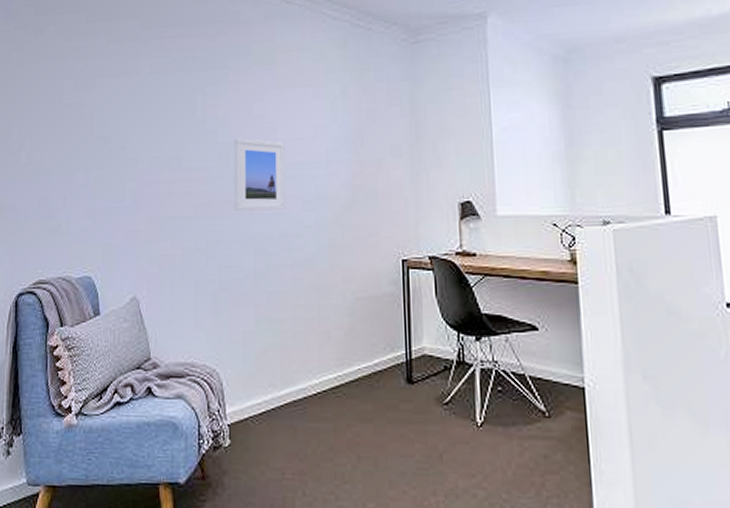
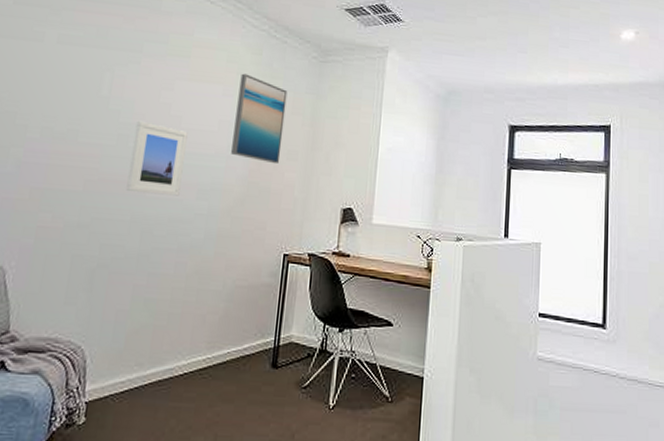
wall art: none [329,71,383,164] -> present [231,73,288,164]

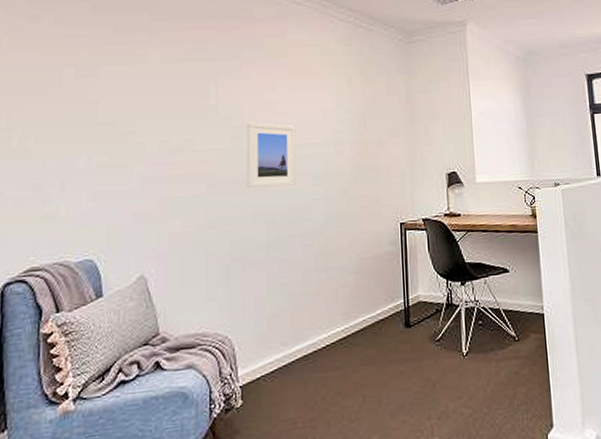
wall art: present [231,73,288,164] -> none [335,64,384,143]

